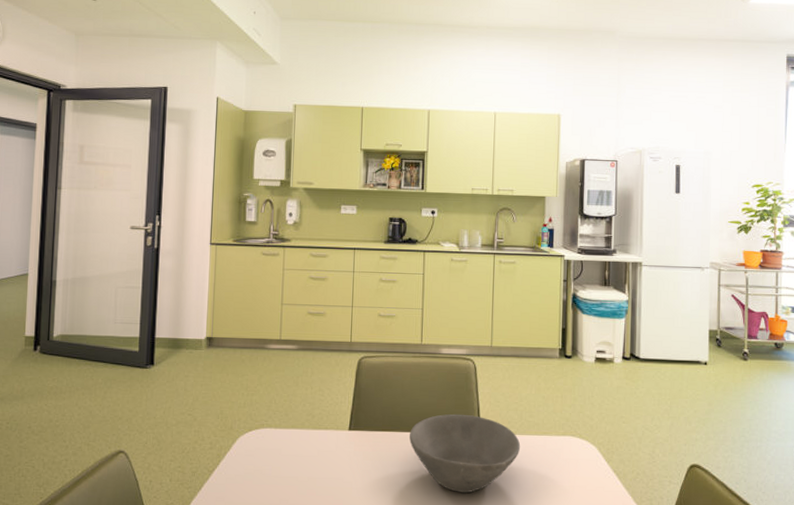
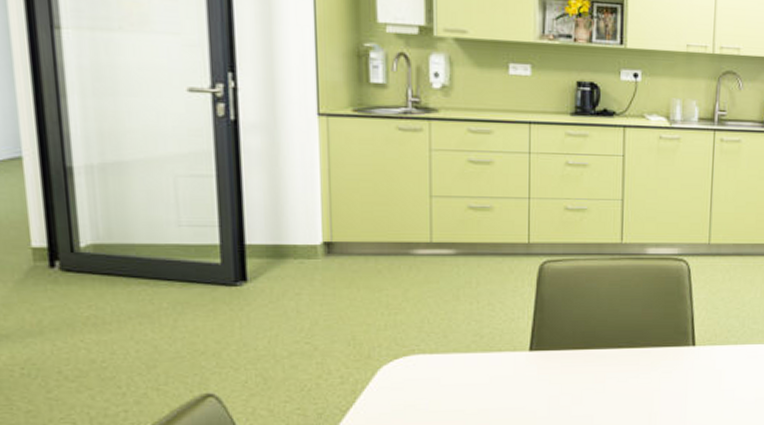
bowl: present [409,414,521,494] -> none [608,324,742,414]

